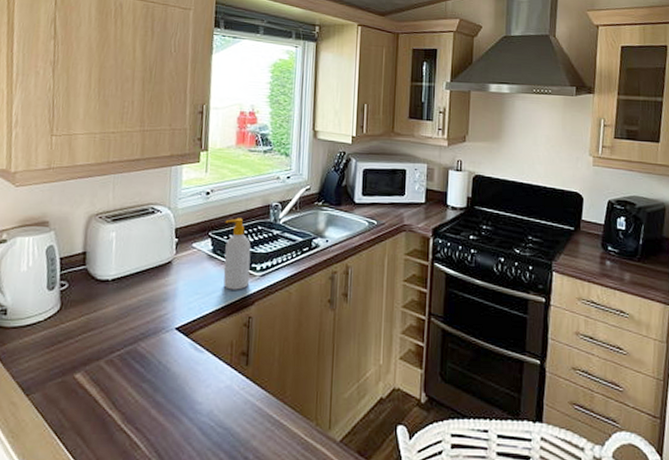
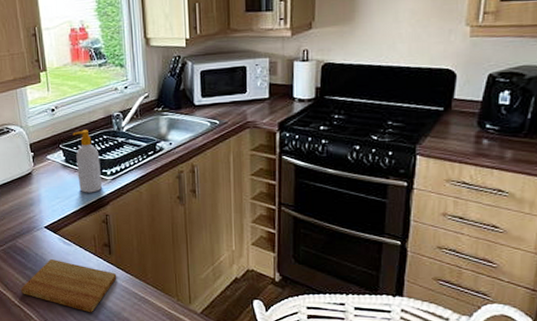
cutting board: none [132,370,251,441] -> present [21,259,117,313]

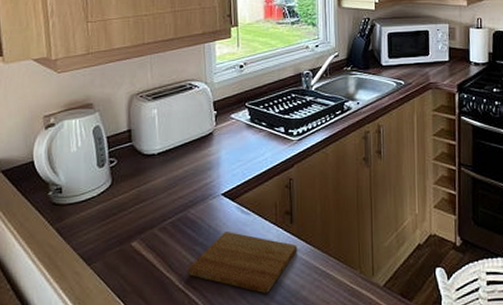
soap bottle: present [72,130,102,193] -> none [260,87,287,155]

